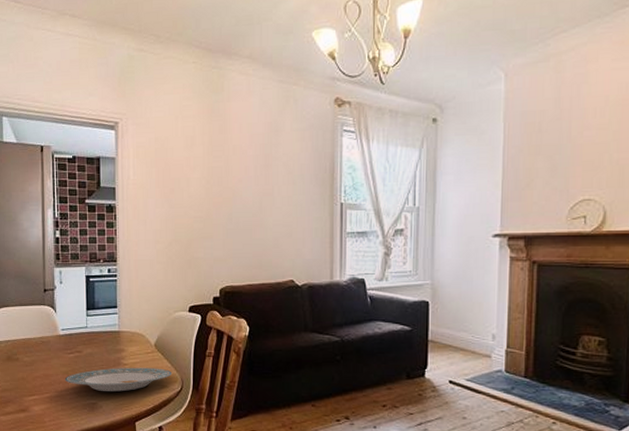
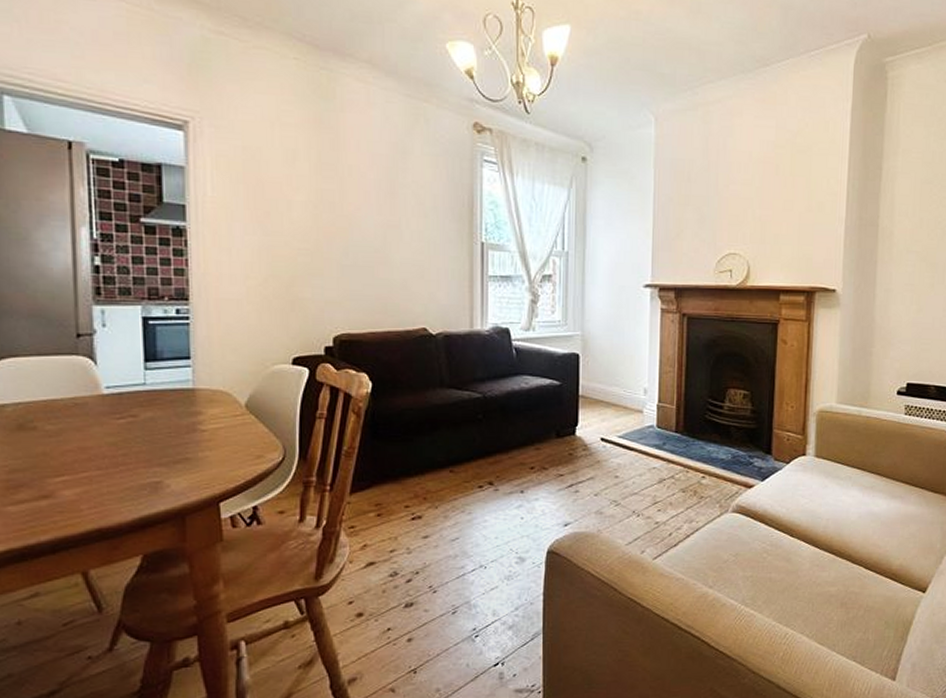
plate: present [64,367,172,392] -> none [111,434,270,466]

